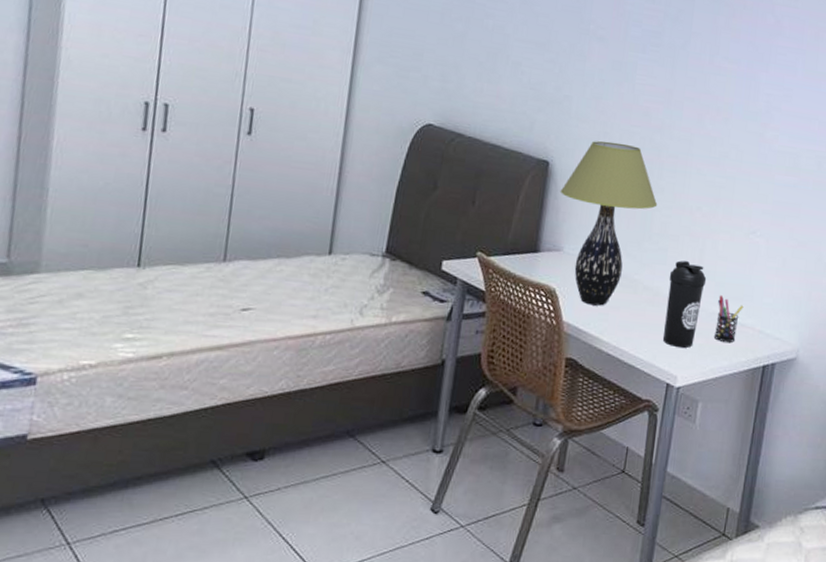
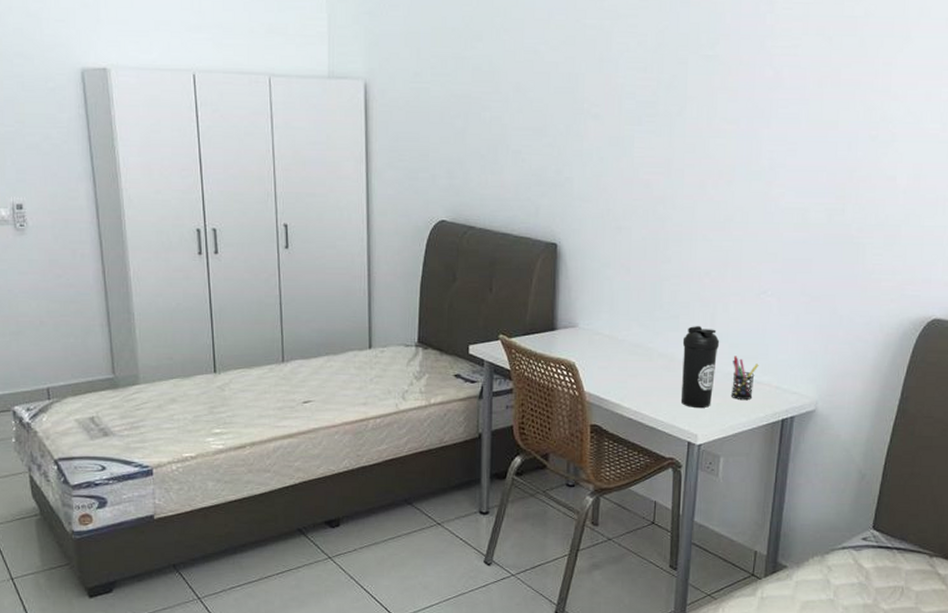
table lamp: present [560,141,658,306] -> none [570,218,666,375]

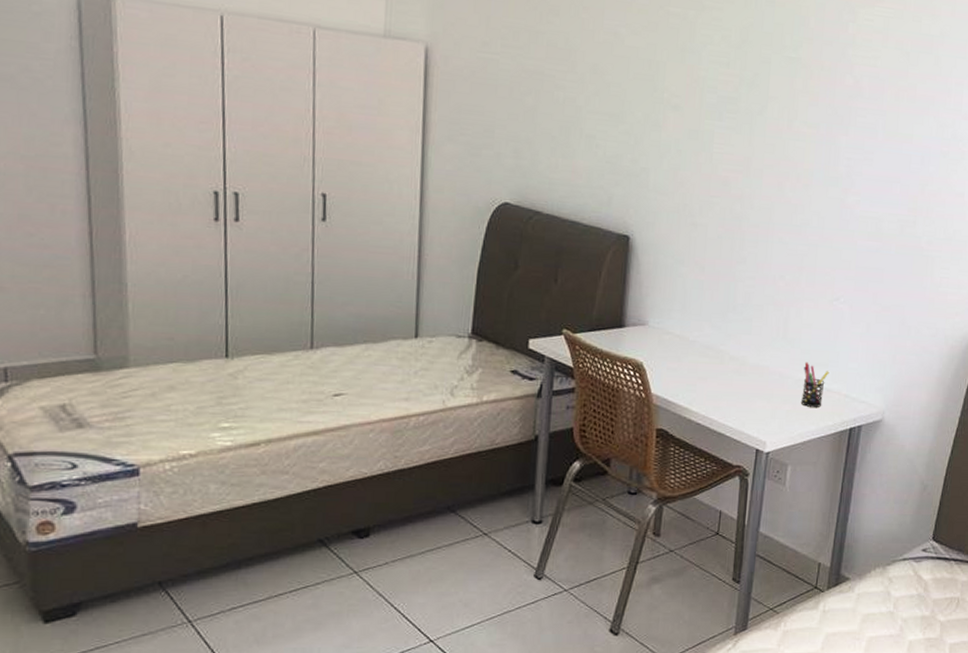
water bottle: present [682,325,720,408] -> none [751,329,792,414]

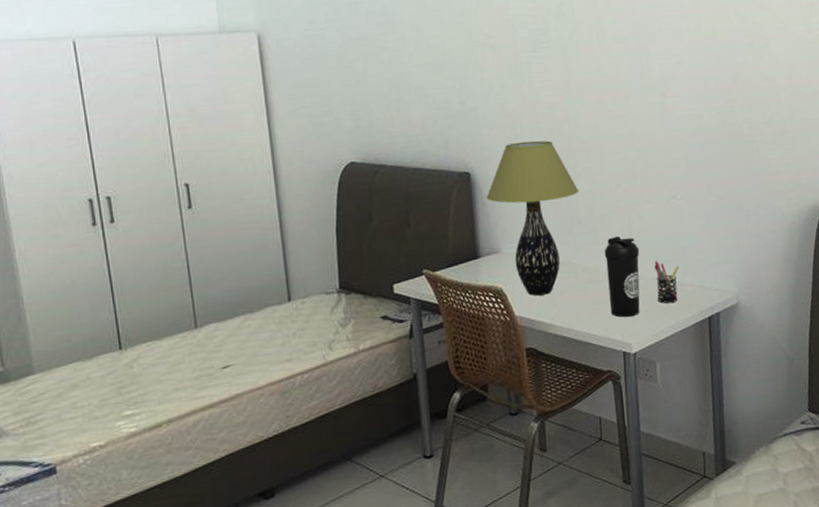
table lamp: none [642,213,741,377] -> present [486,140,579,296]
water bottle: none [751,329,792,414] -> present [604,235,640,317]

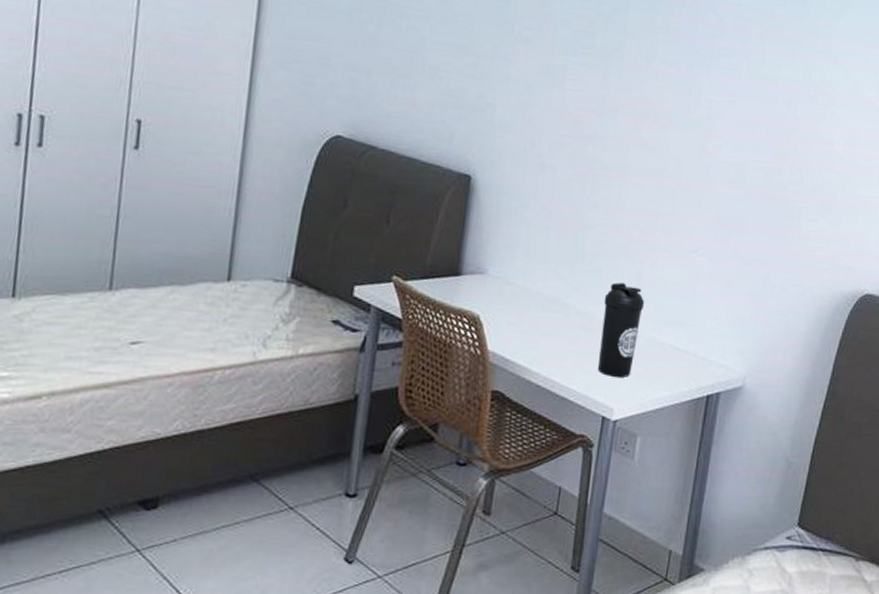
table lamp: present [486,140,579,296] -> none [483,152,591,333]
pen holder: present [654,261,679,303] -> none [654,319,686,371]

